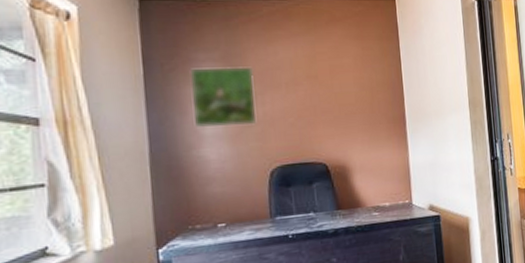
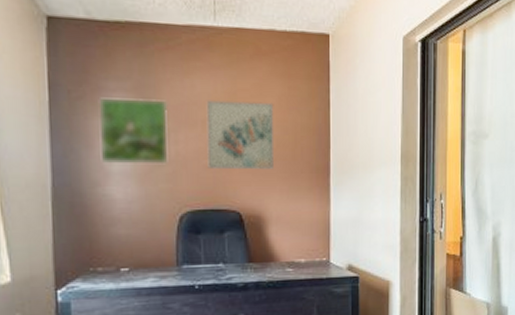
wall art: none [288,62,354,126] -> present [206,100,275,170]

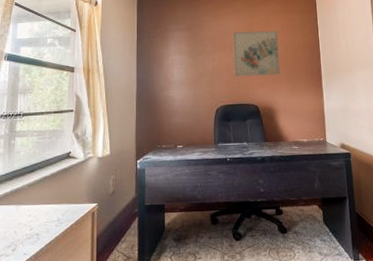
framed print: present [100,97,169,165] -> none [166,34,209,76]

